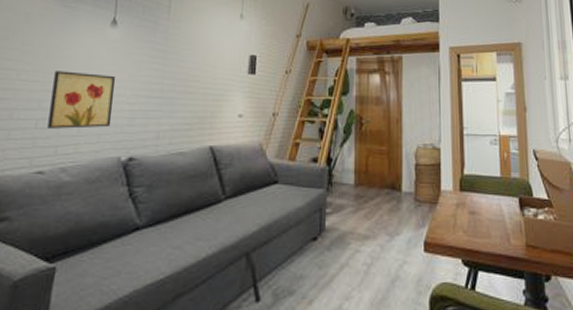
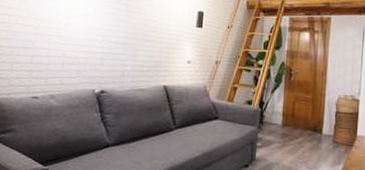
wall art: present [47,71,116,129] -> none [40,18,91,66]

